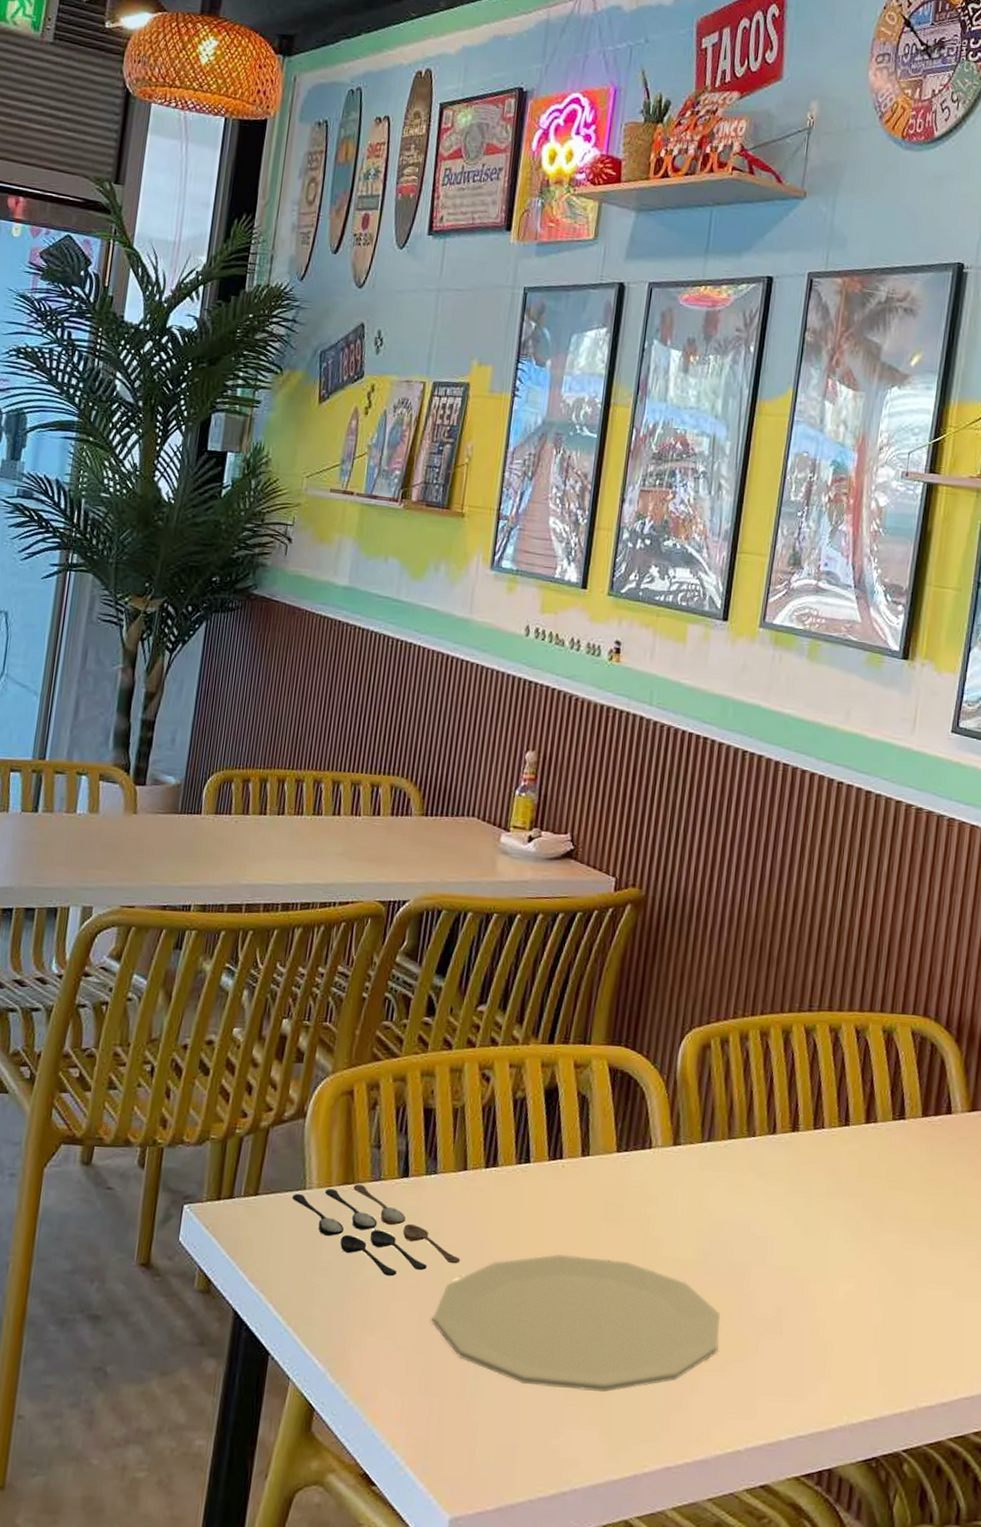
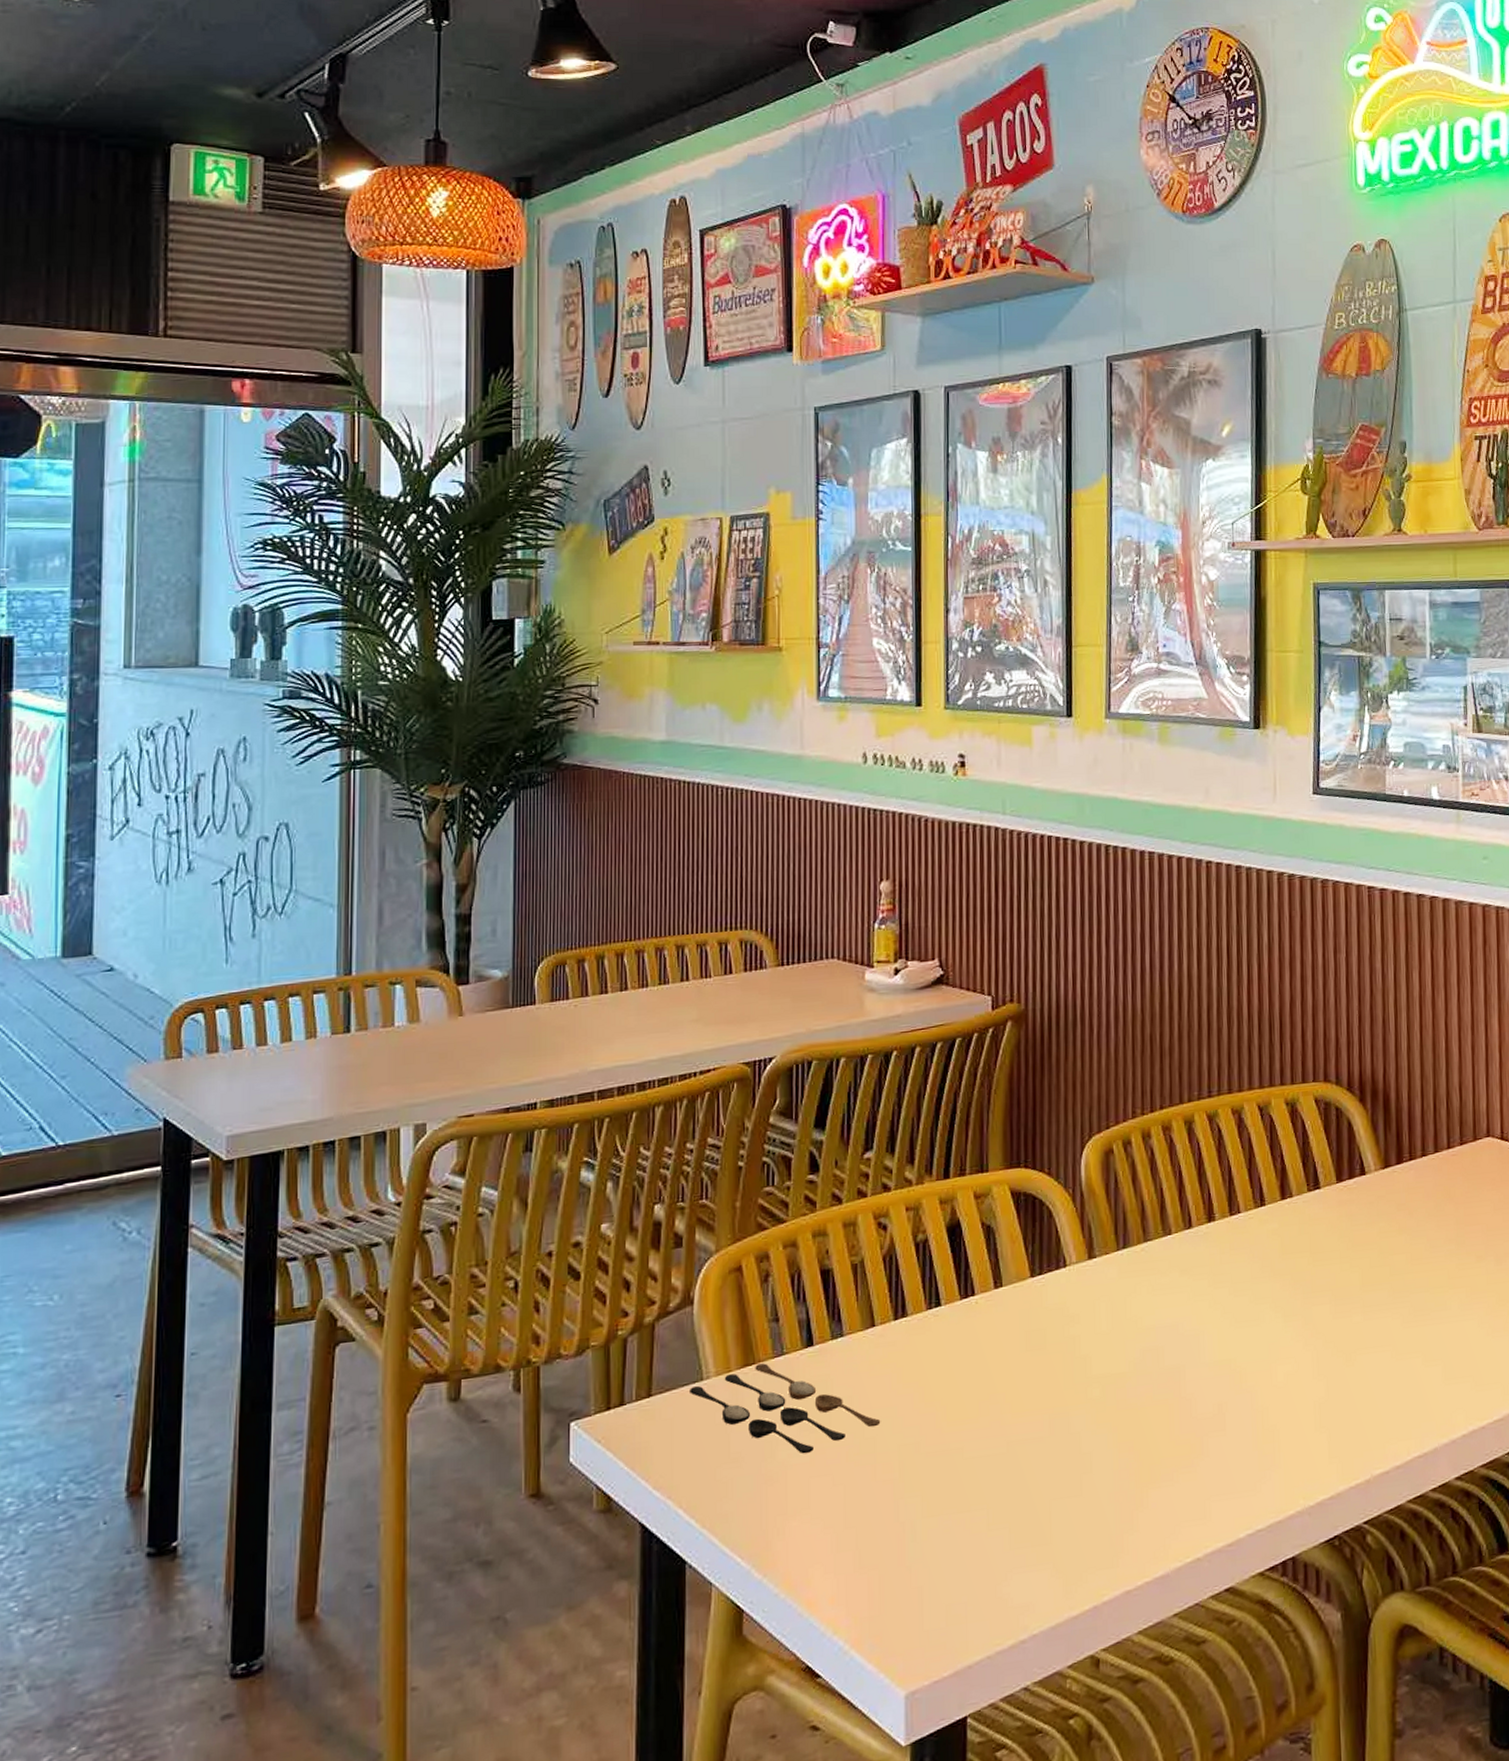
plate: present [432,1254,720,1393] -> none [859,1388,1164,1537]

